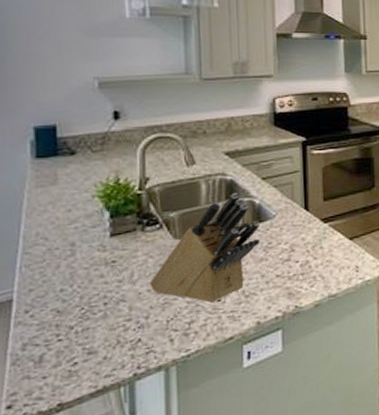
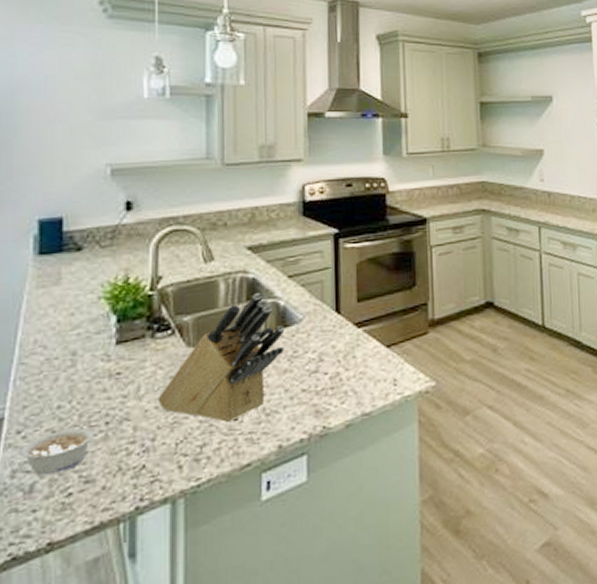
legume: none [29,308,95,348] -> present [20,428,95,476]

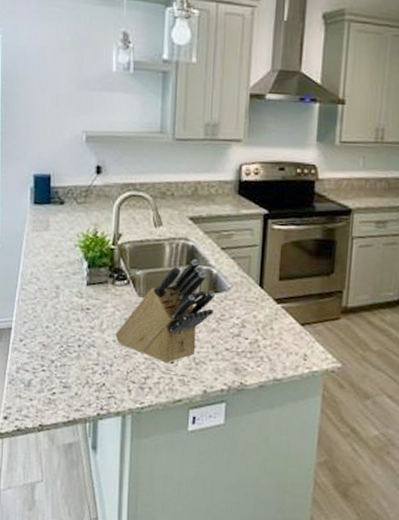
legume: present [20,428,95,476] -> none [22,345,71,376]

